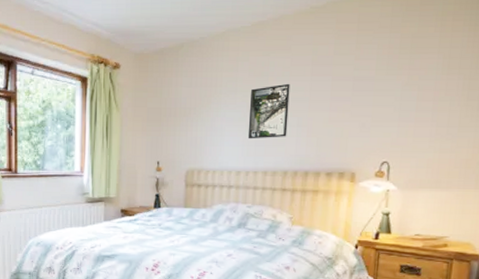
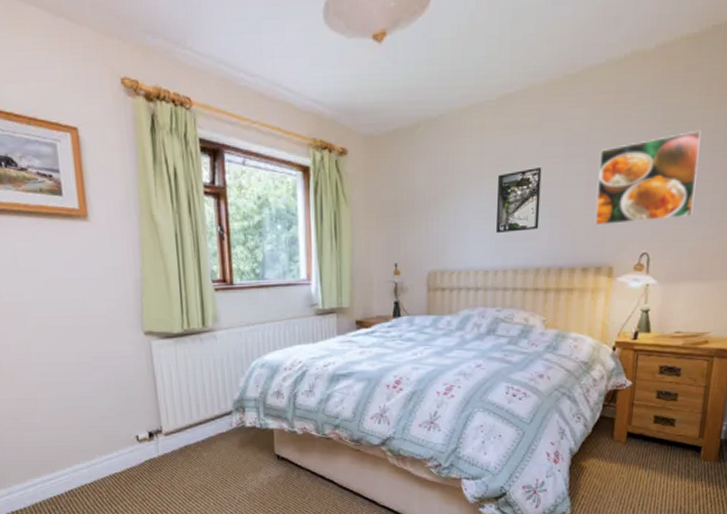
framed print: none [338,55,437,136] -> present [594,130,701,226]

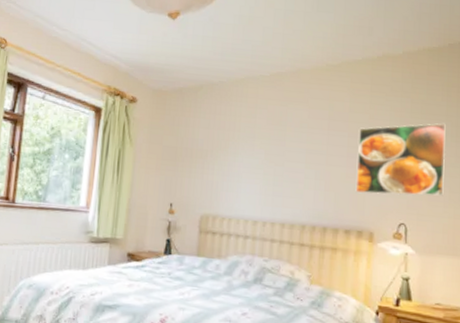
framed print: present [495,166,542,234] -> none [265,135,308,189]

